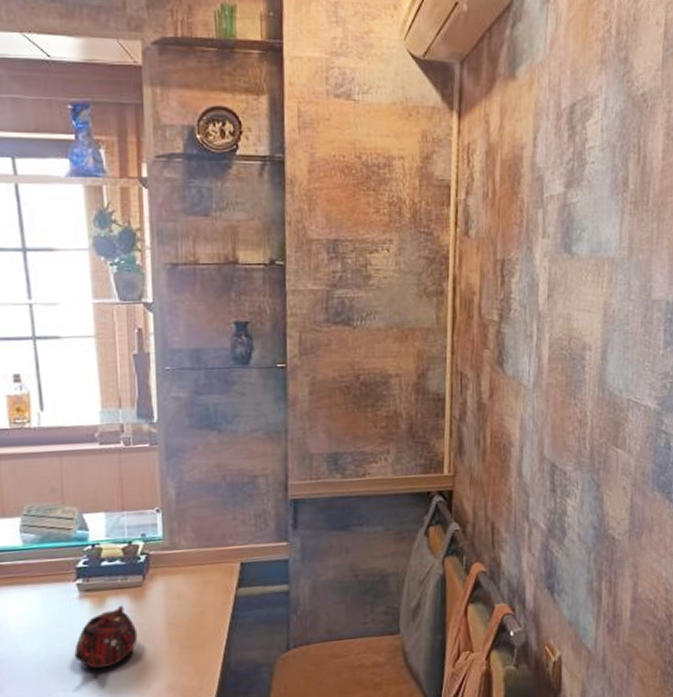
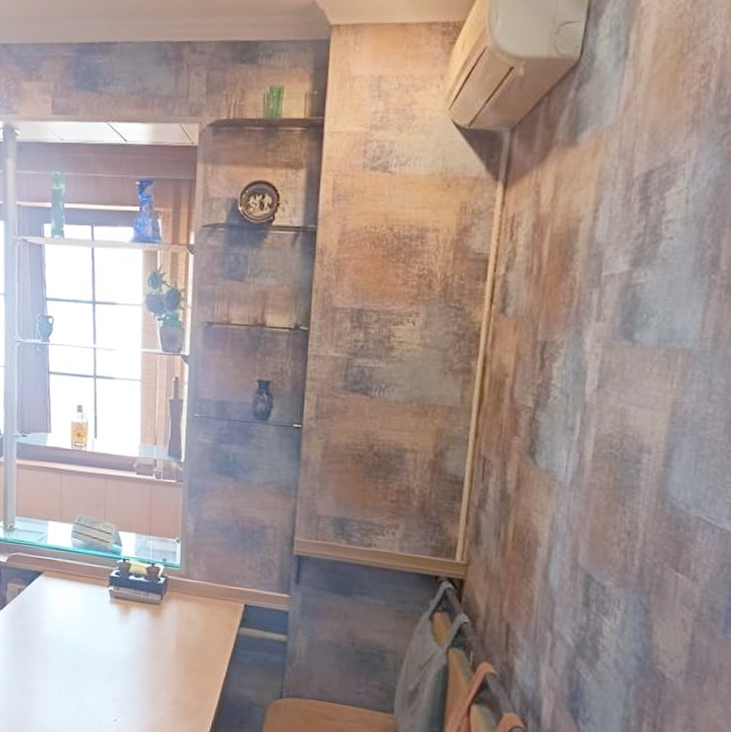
teapot: present [74,605,138,669] -> none [102,617,153,668]

